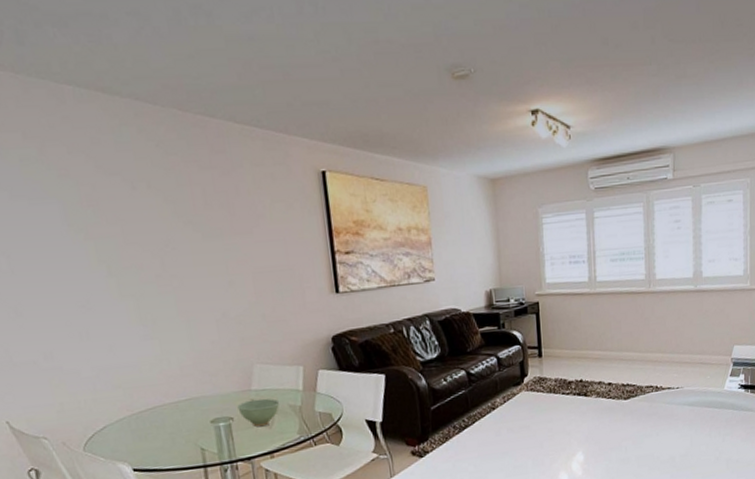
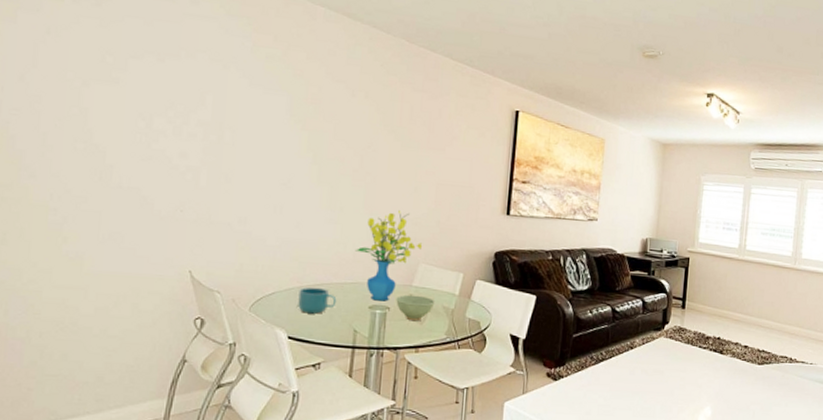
cup: none [131,411,175,442] -> present [298,287,337,314]
bouquet: none [180,311,253,414] -> present [355,210,423,301]

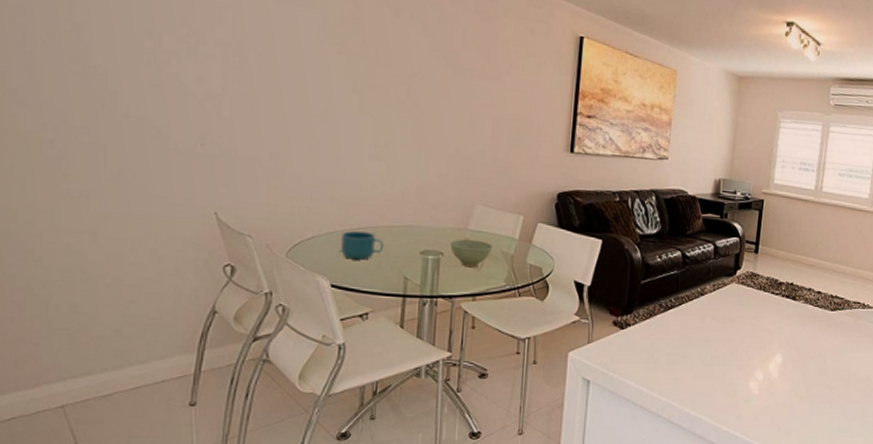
bouquet: present [355,210,423,301] -> none [403,146,479,246]

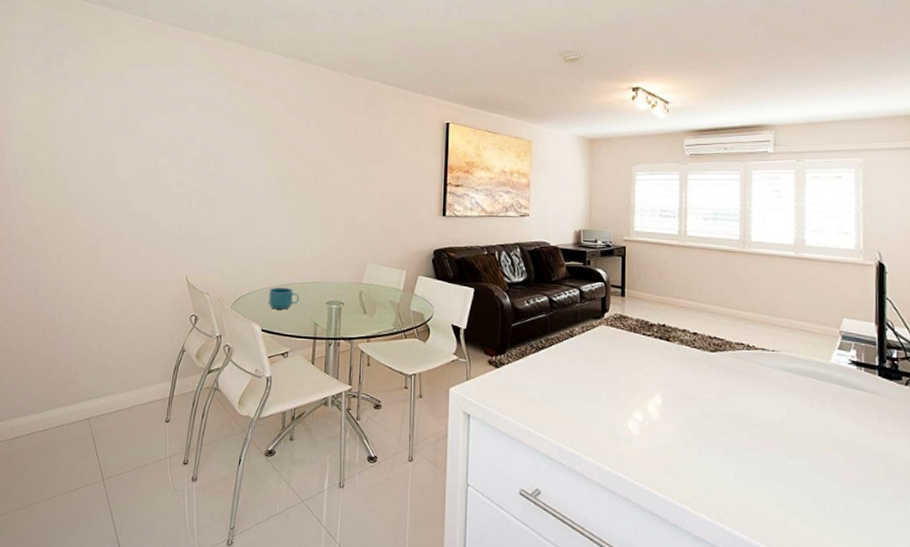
bowl: present [450,239,493,268] -> none [349,291,383,315]

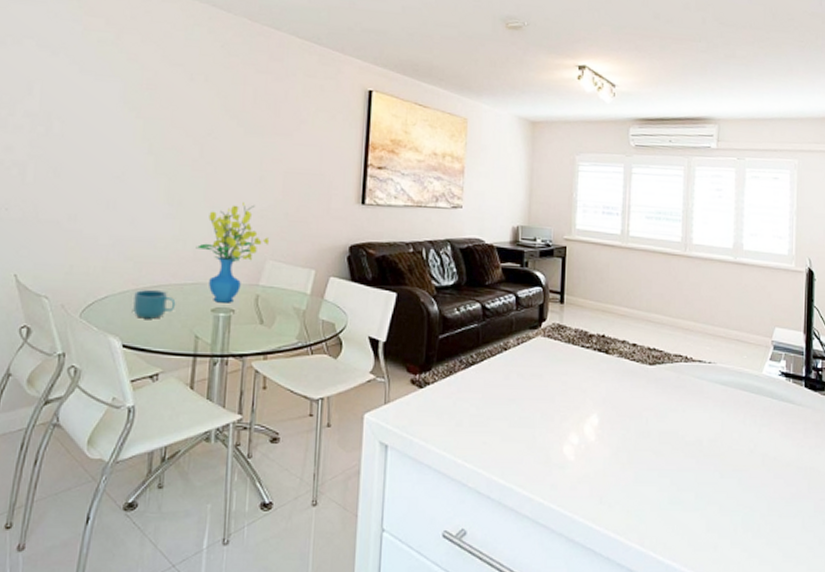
bouquet: none [313,218,370,297] -> present [195,202,270,303]

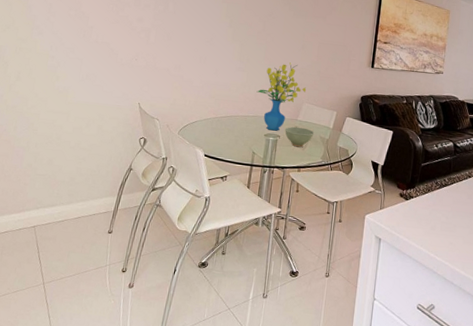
cup: present [133,289,176,319] -> none [213,118,241,139]
bowl: none [241,295,285,325] -> present [285,126,315,148]

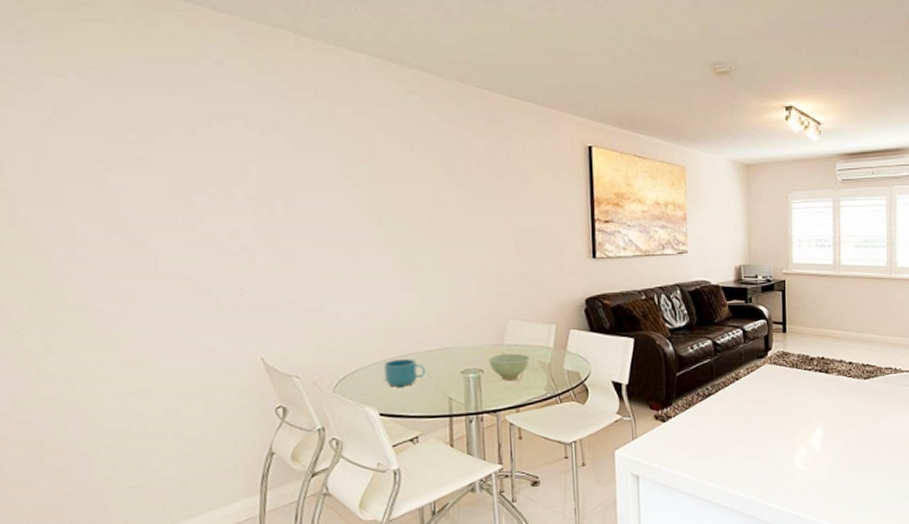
cup: none [213,118,241,139] -> present [384,358,426,387]
bouquet: present [256,62,307,131] -> none [438,267,509,365]

